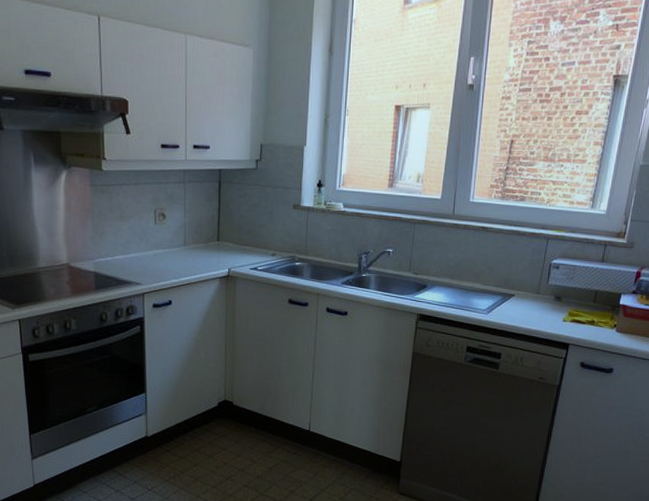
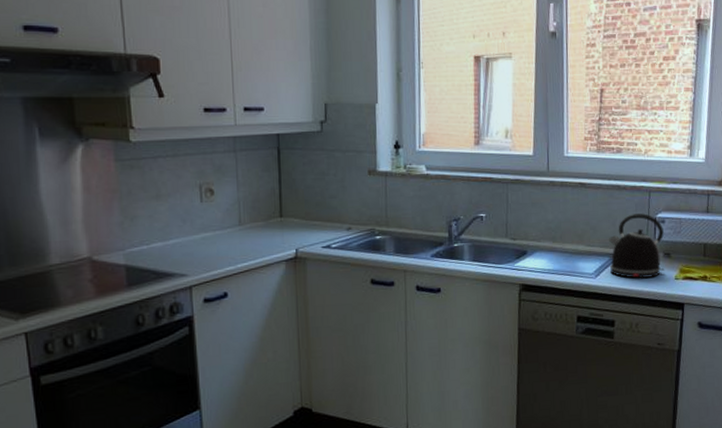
kettle: none [501,258,557,319] -> present [608,213,664,279]

